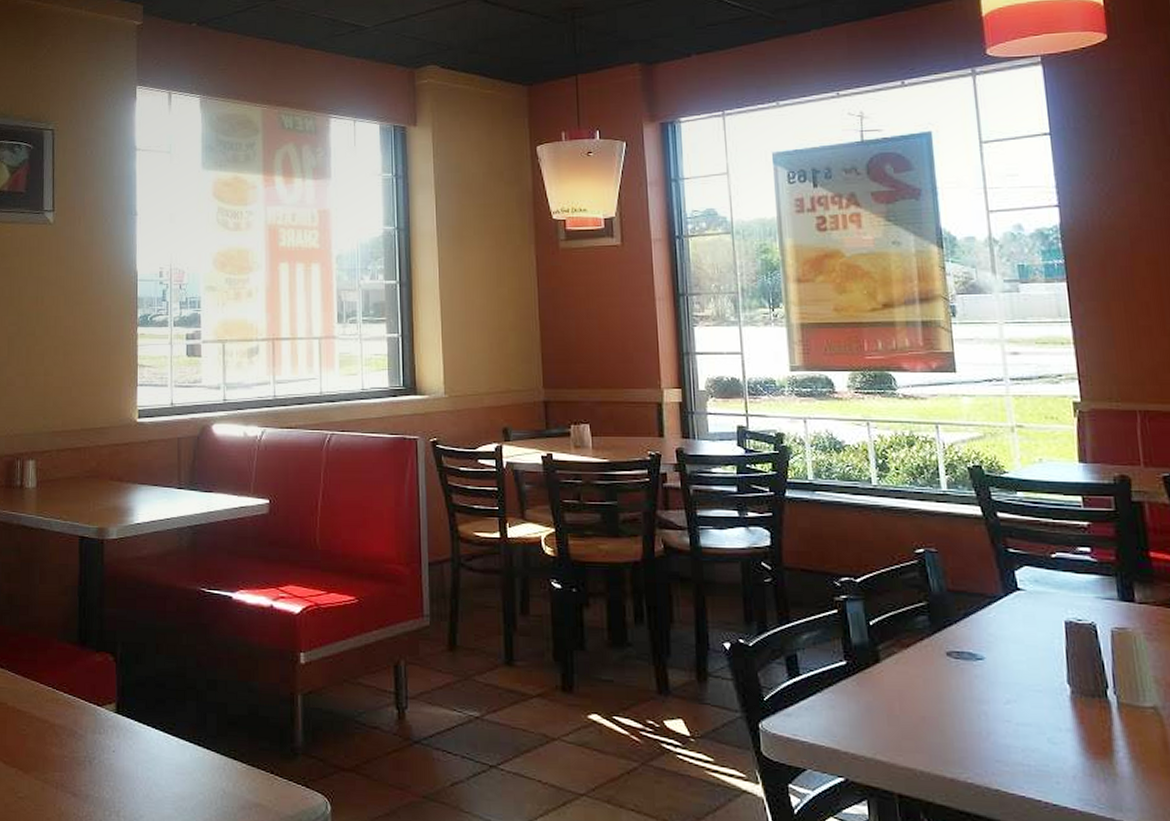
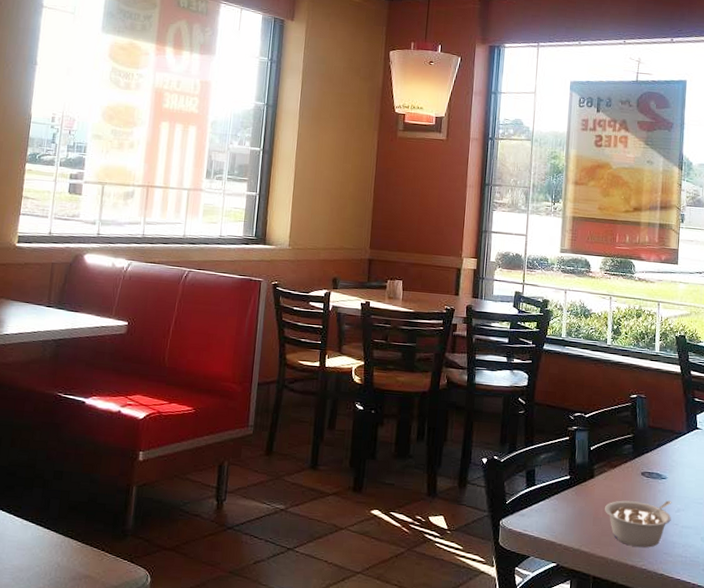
legume: none [901,689,1000,754] -> present [605,500,672,548]

